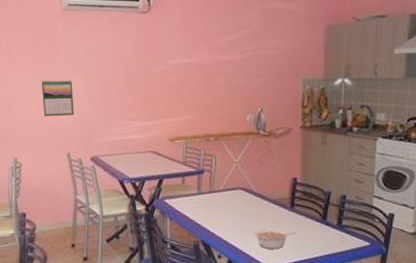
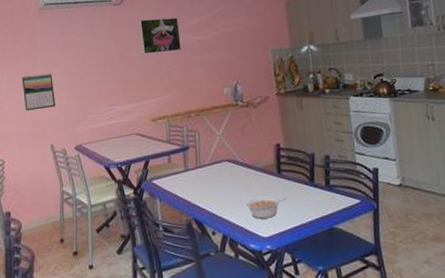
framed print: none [165,32,208,70] -> present [139,17,181,55]

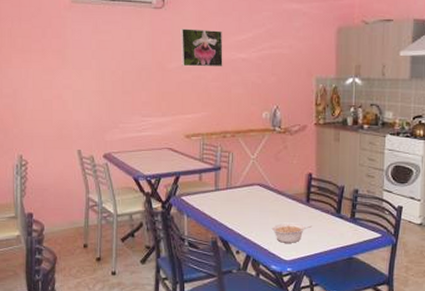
calendar: present [21,73,56,111] -> none [48,73,85,112]

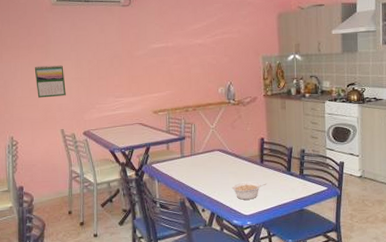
calendar: none [48,73,85,112] -> present [34,65,66,98]
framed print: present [180,28,223,67] -> none [145,21,183,53]

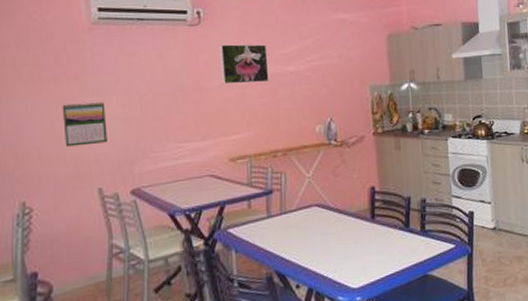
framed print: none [145,21,183,53] -> present [220,44,269,85]
legume: present [231,181,266,200] -> none [335,244,380,269]

